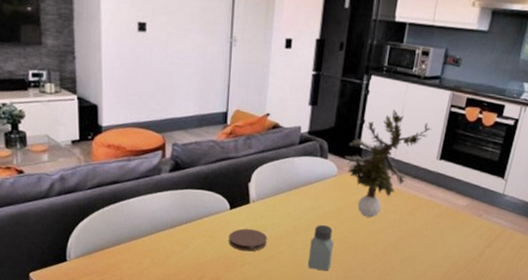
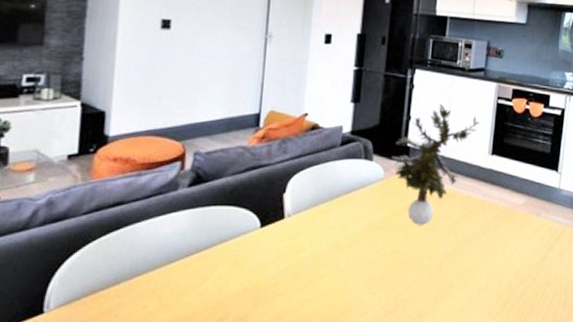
coaster: present [228,228,268,252] -> none [257,250,305,279]
saltshaker: present [308,225,334,271] -> none [354,239,383,296]

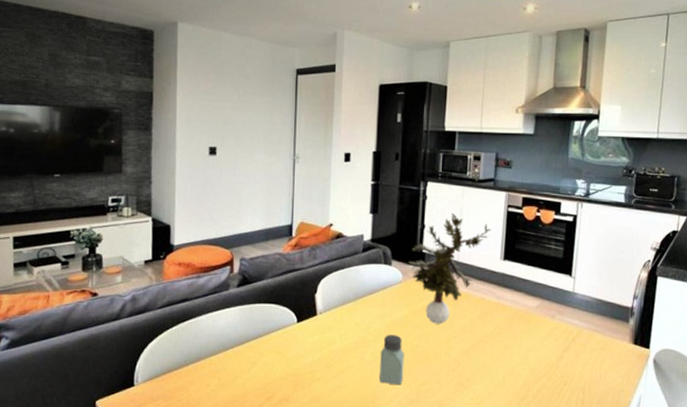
saltshaker: none [354,239,383,296] -> present [380,335,404,386]

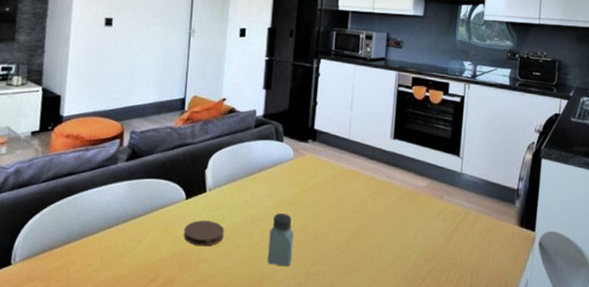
coaster: none [296,342,336,367] -> present [183,220,225,247]
potted plant: present [408,213,491,324] -> none [300,91,382,203]

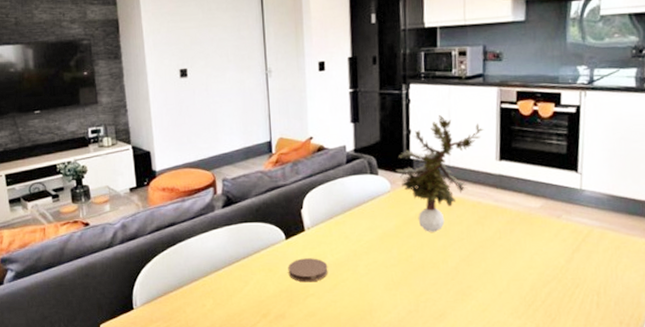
saltshaker: present [268,213,294,267] -> none [374,246,400,297]
potted plant: none [300,91,382,203] -> present [396,115,484,232]

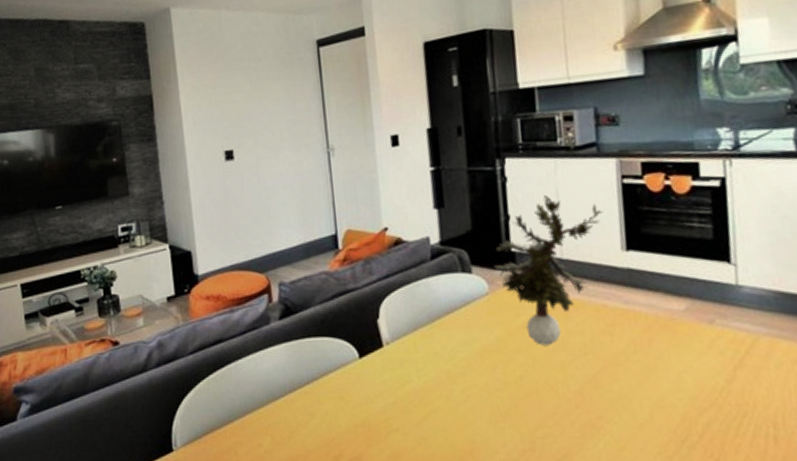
coaster: present [288,258,328,283] -> none [363,381,415,414]

